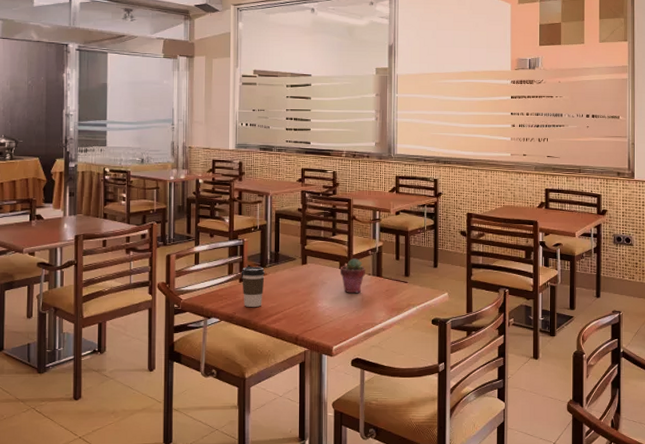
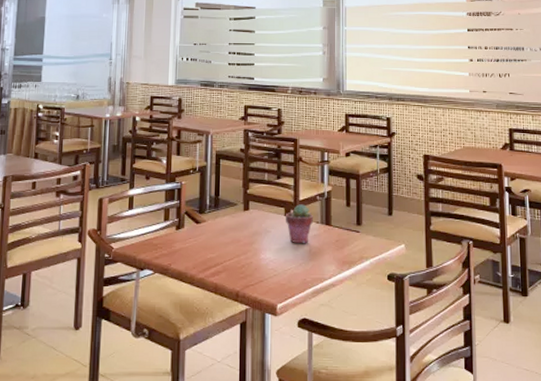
coffee cup: present [242,267,265,307] -> none [178,212,204,258]

